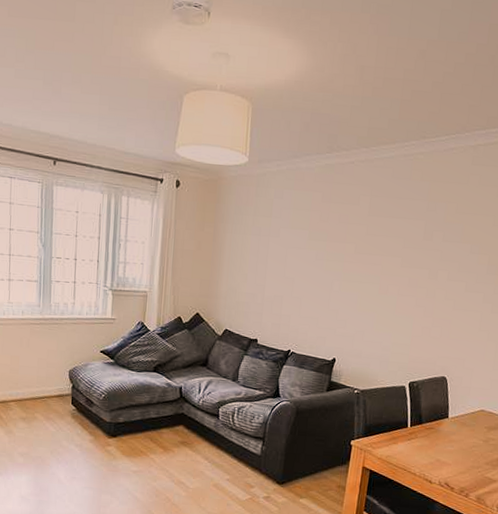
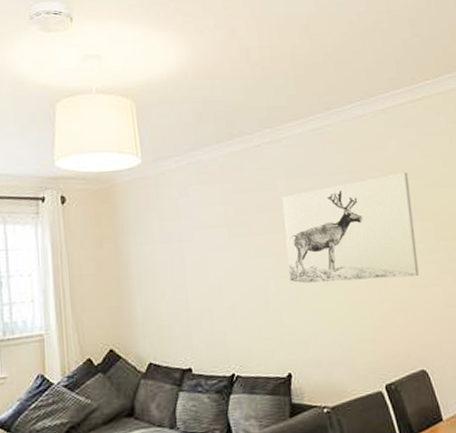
wall art: none [352,207,480,300] -> present [282,172,419,285]

